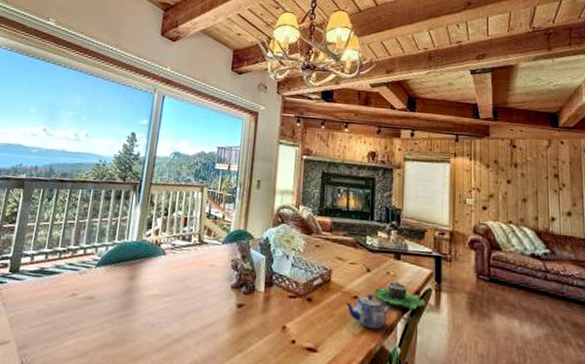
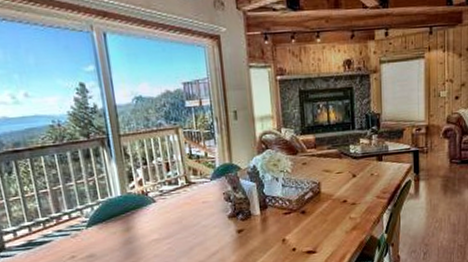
teapot: present [344,294,389,329] -> none [335,196,375,224]
succulent planter: present [374,282,425,310] -> none [361,180,406,202]

